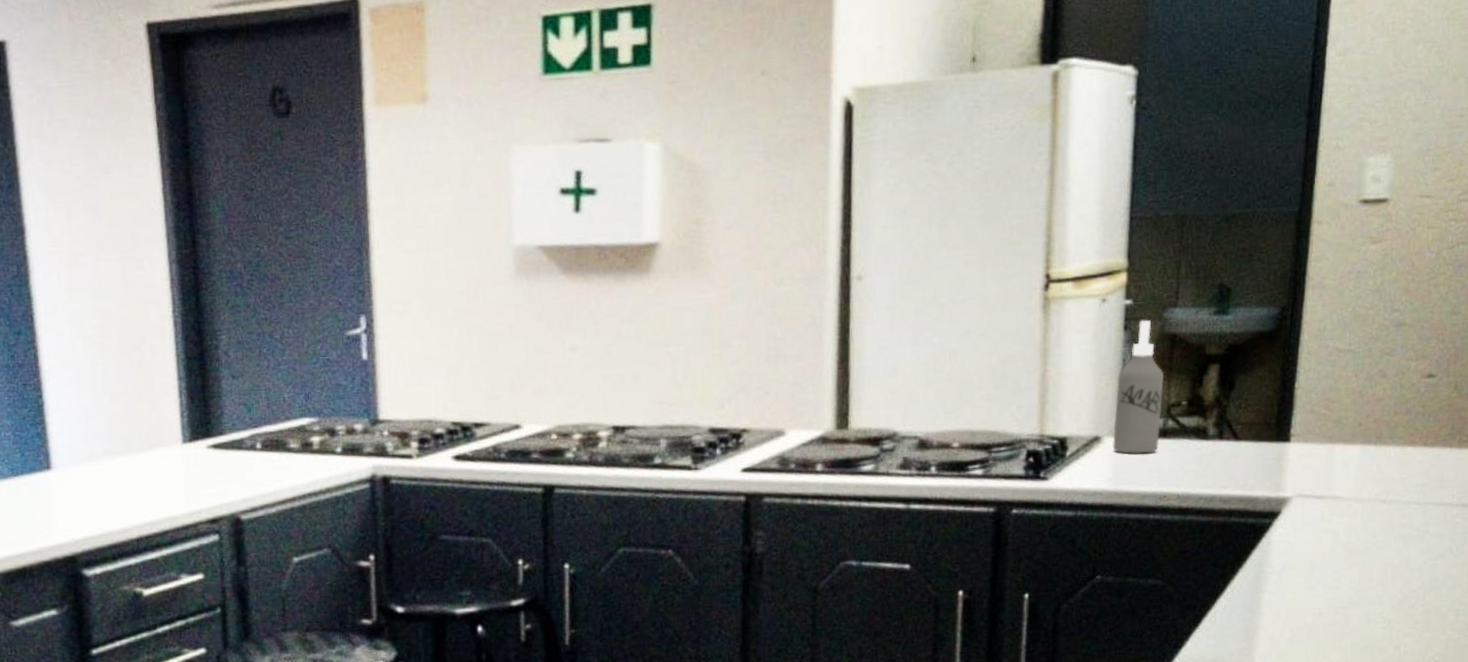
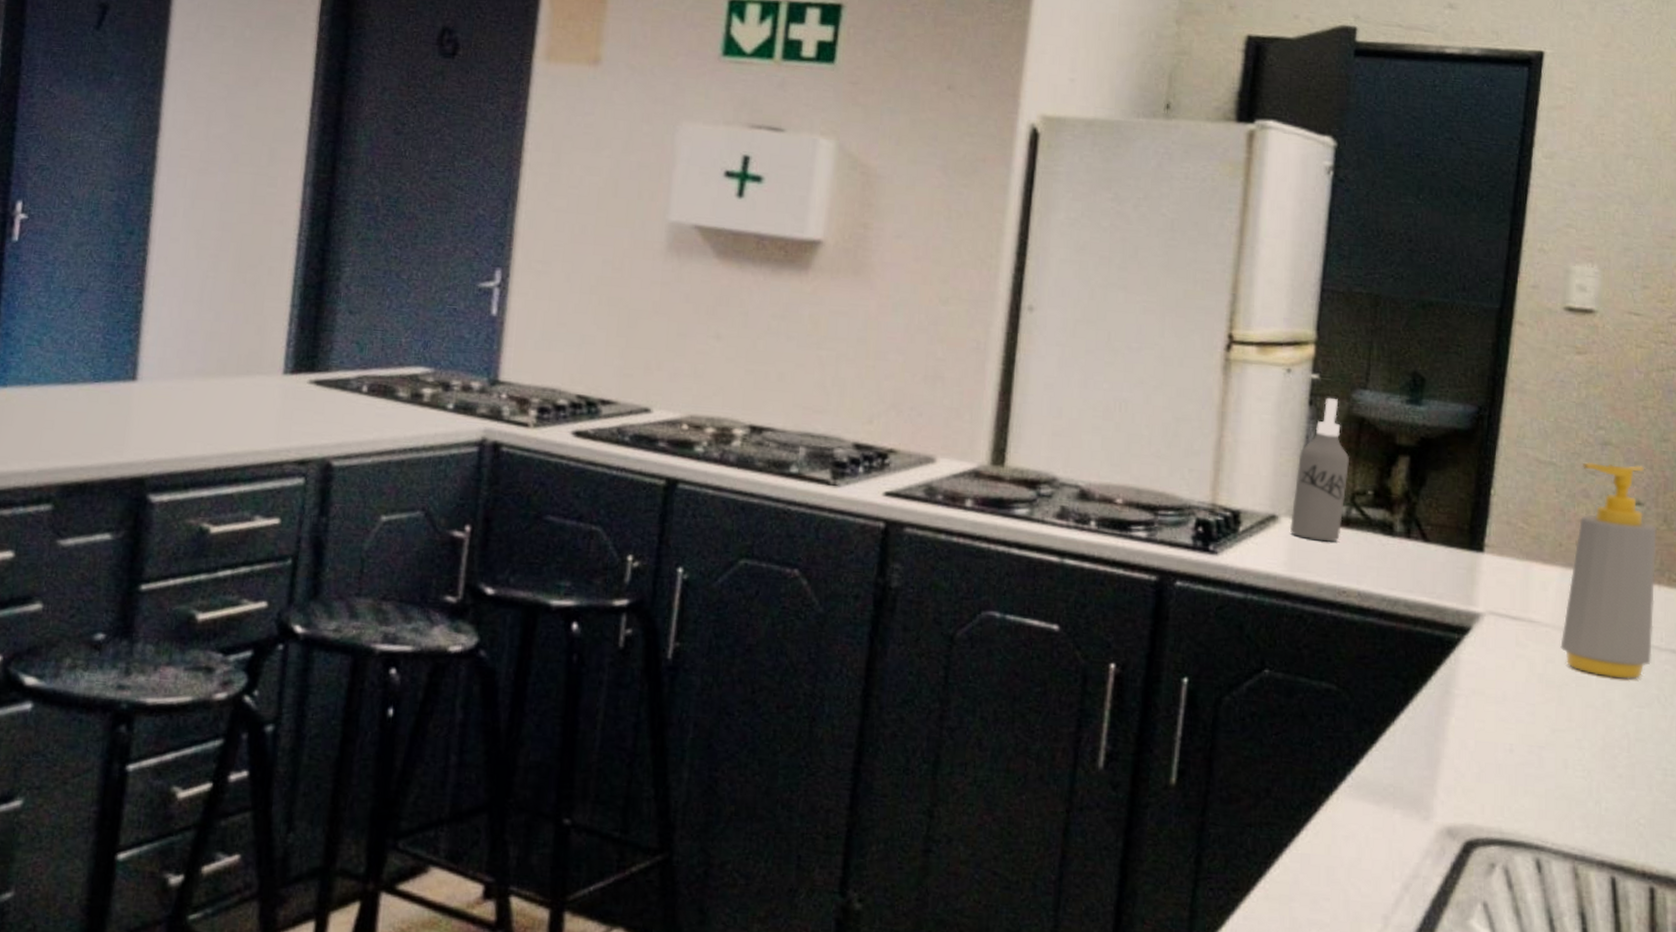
soap bottle: none [1362,341,1448,537] -> present [1560,461,1657,679]

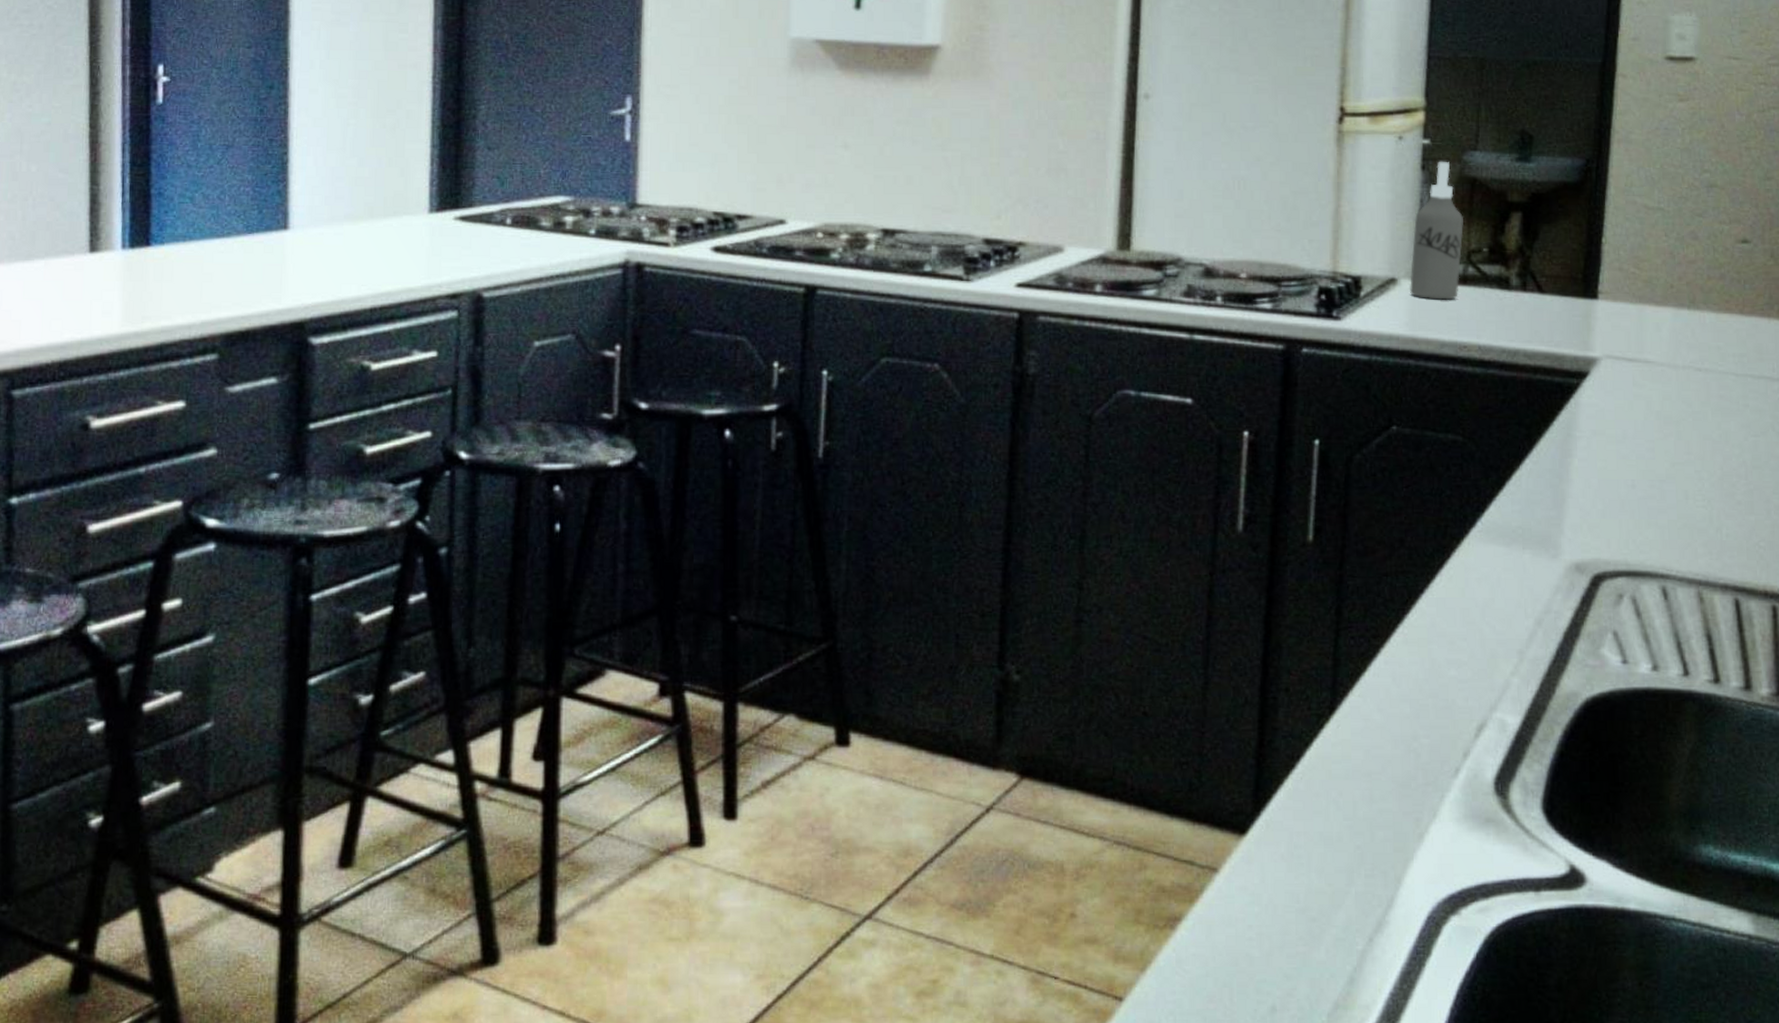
soap bottle: present [1560,461,1657,679] -> none [1676,204,1765,410]

